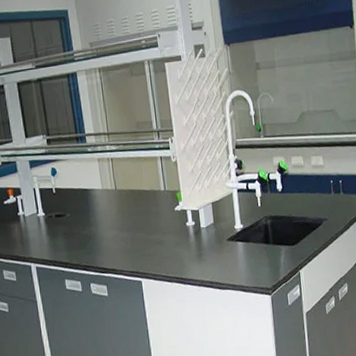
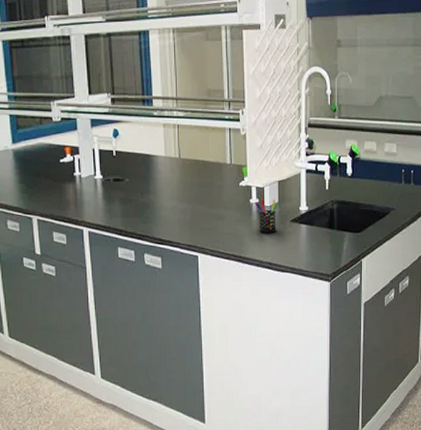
pen holder: none [191,221,214,254] -> present [255,199,278,233]

